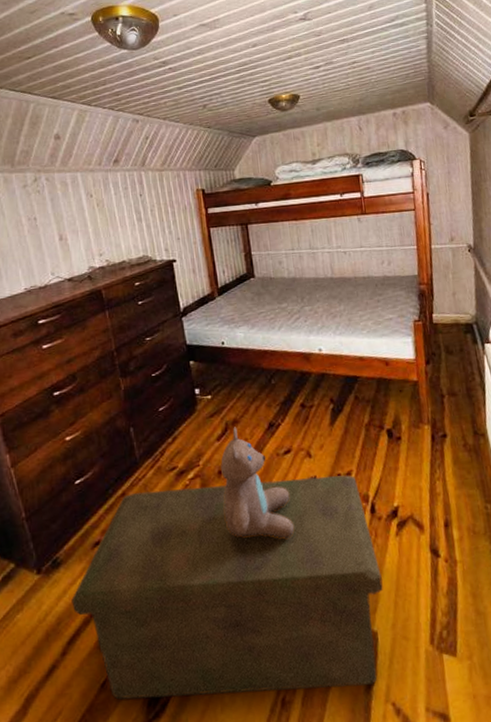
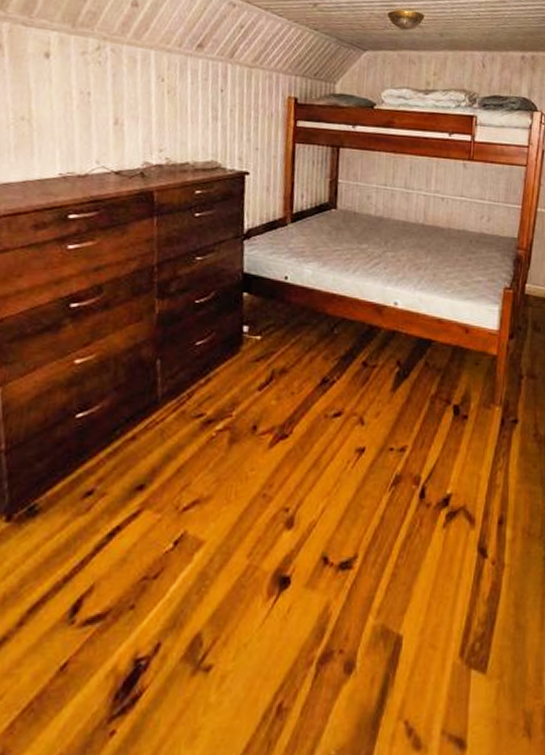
storage bench: present [71,475,383,700] -> none [42,438,419,698]
teddy bear: present [221,426,295,539] -> none [250,376,332,515]

